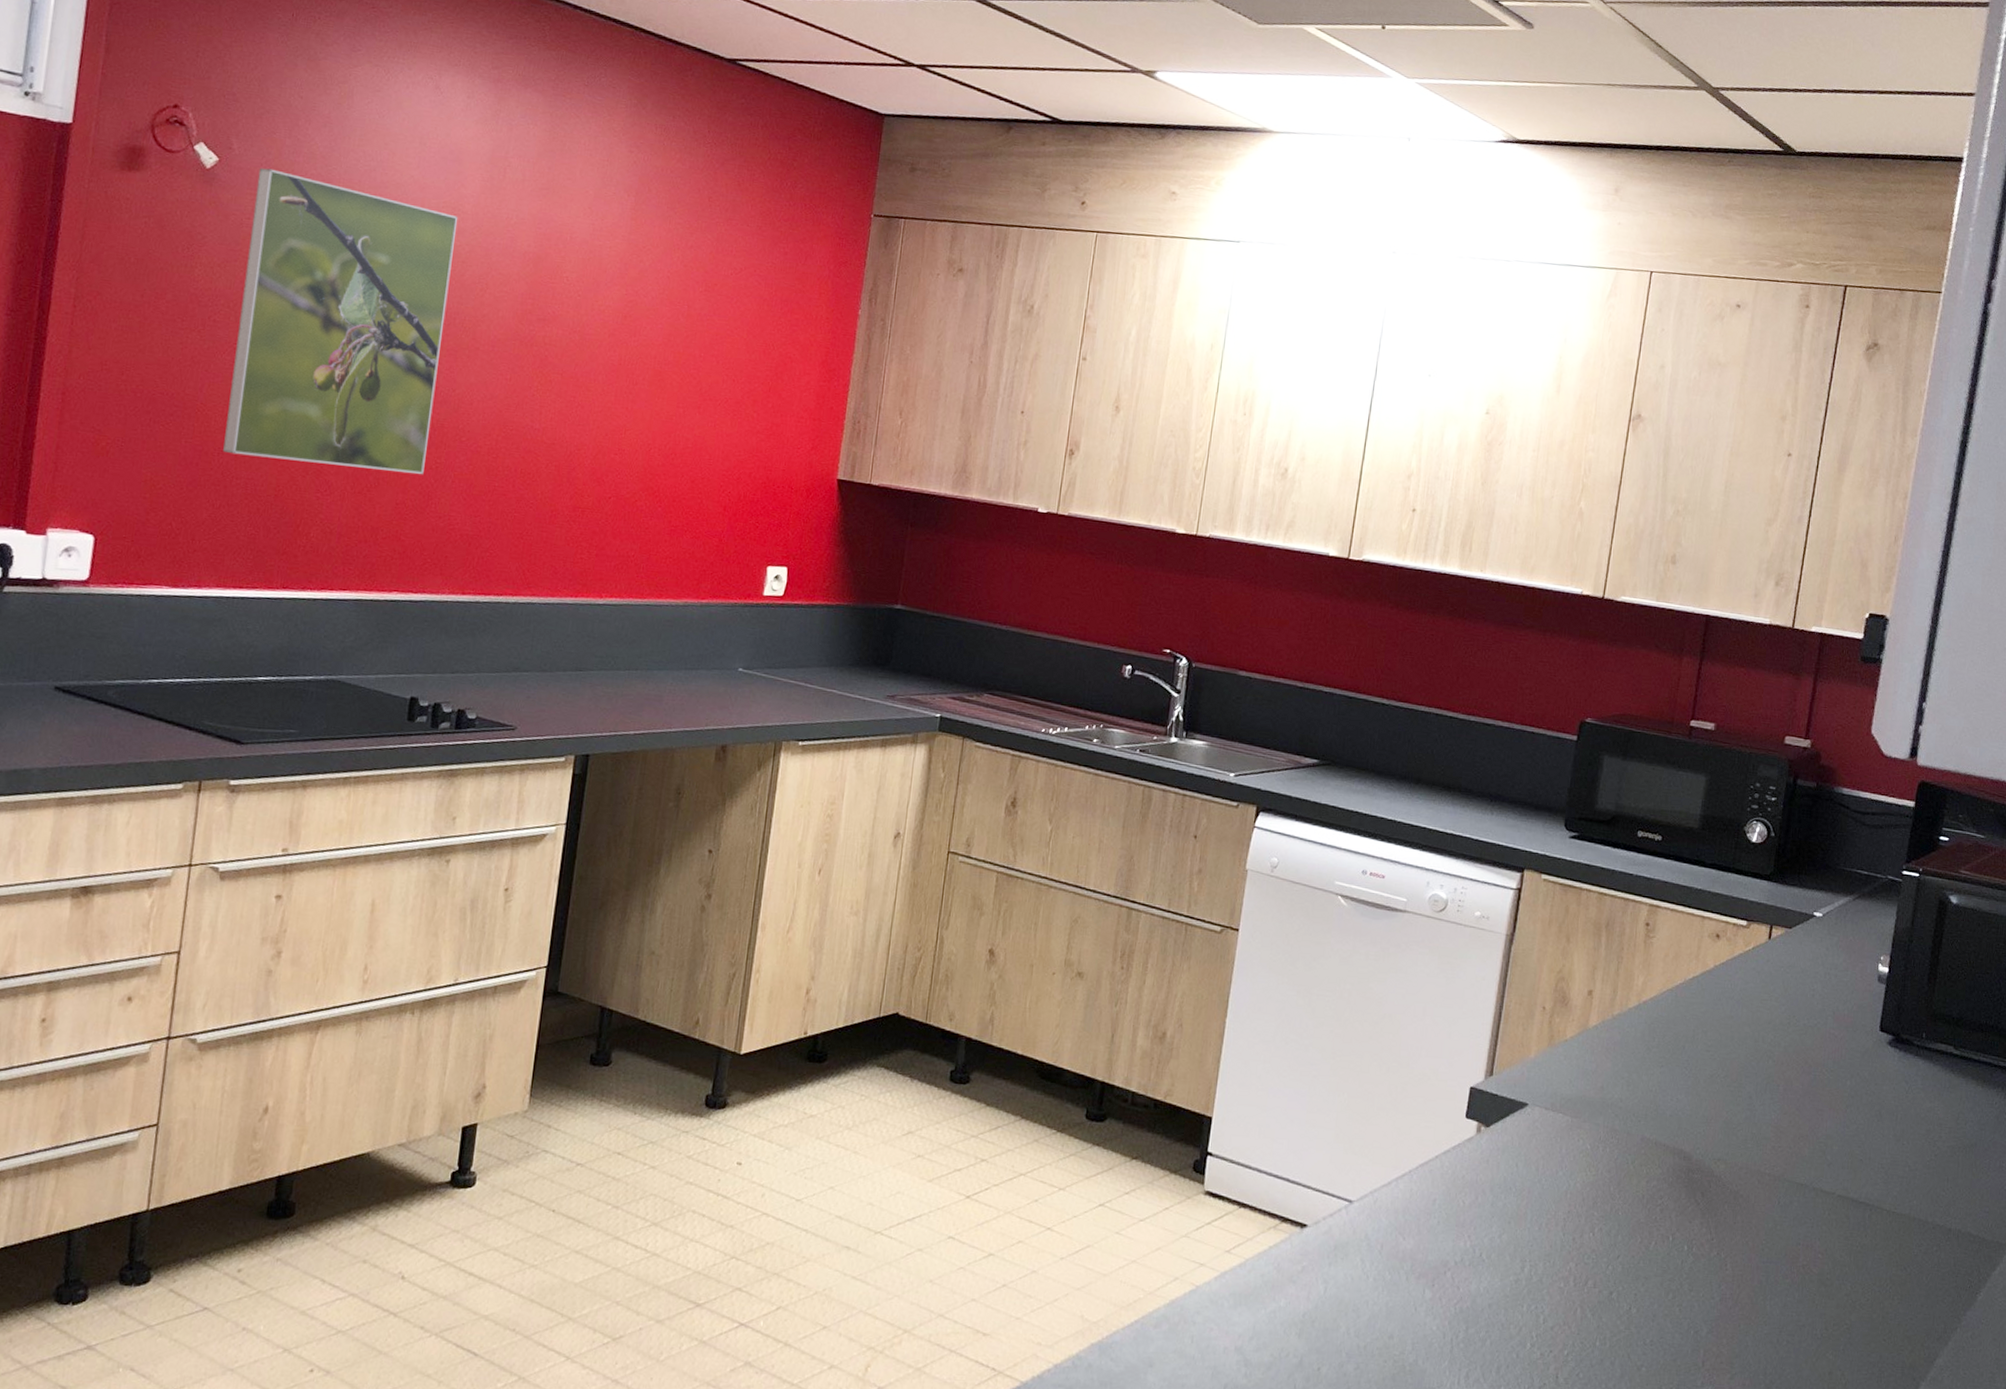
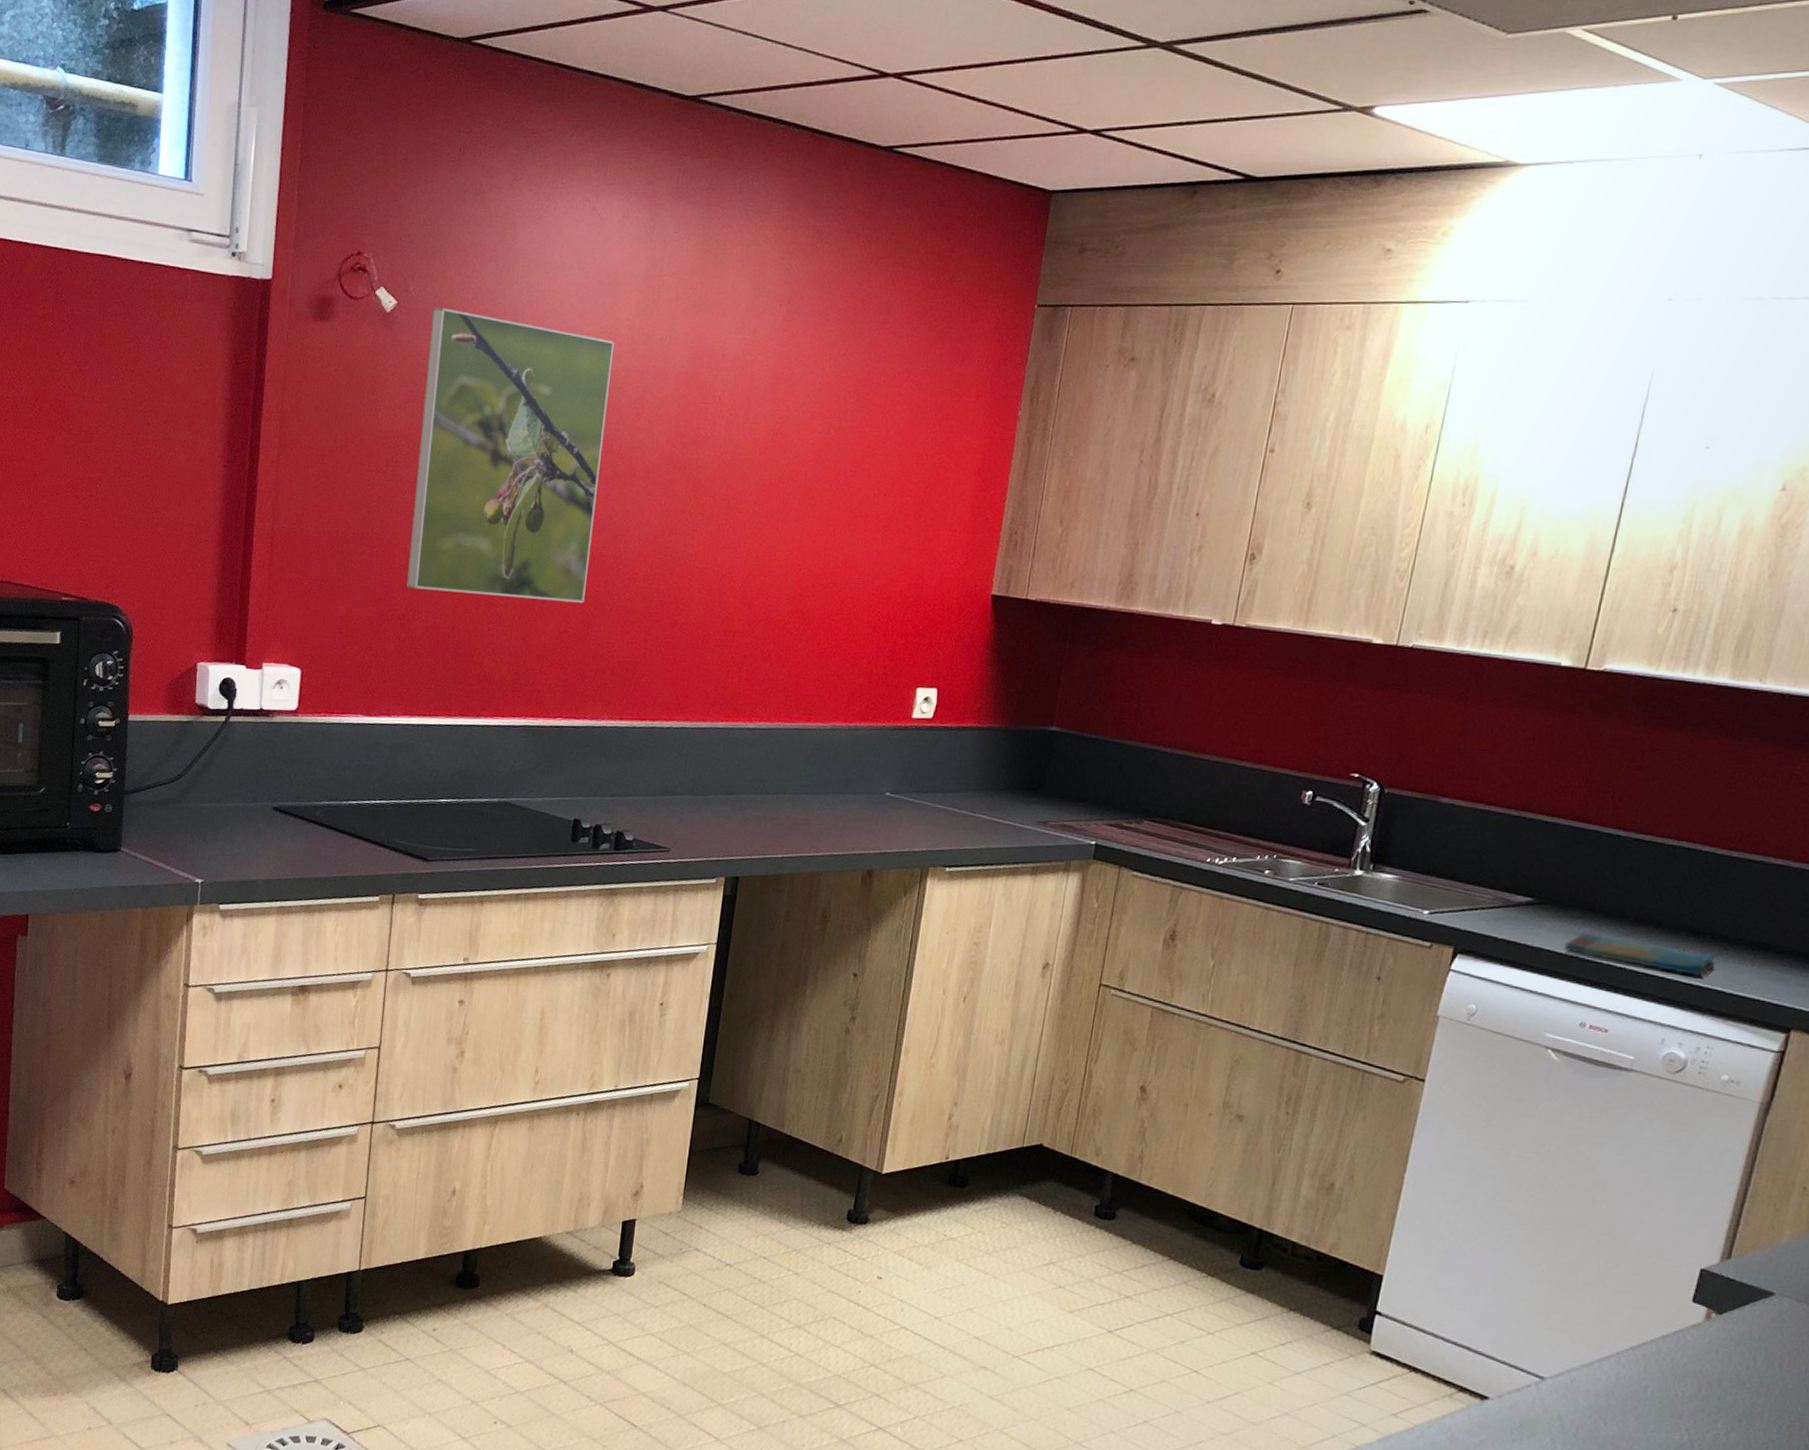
dish towel: none [1346,789,1464,826] -> present [1565,932,1716,977]

